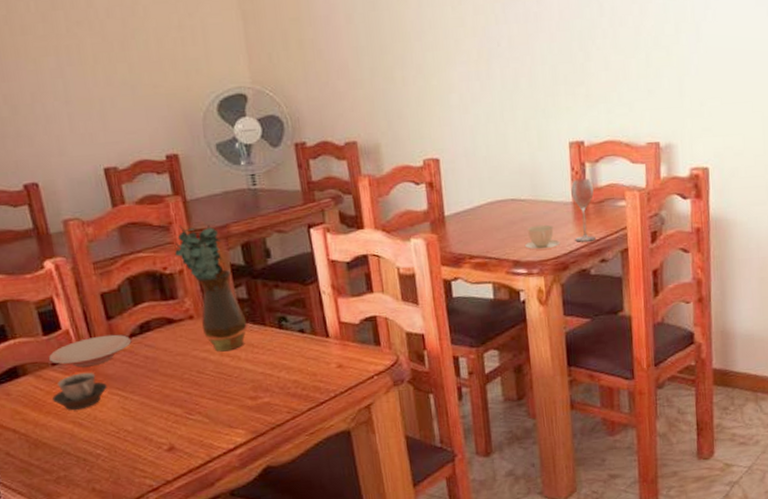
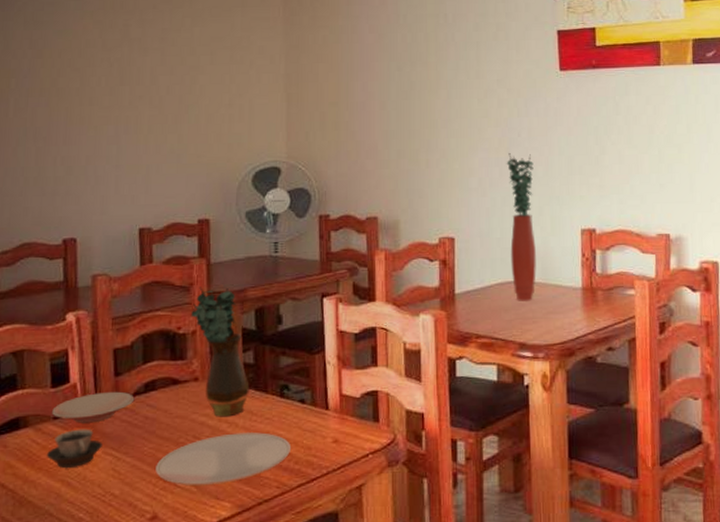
plate: none [164,363,297,418] -> present [156,432,292,485]
vase: none [487,65,526,220] -> present [506,153,536,302]
teacup: present [524,224,560,250] -> none [531,308,567,333]
wineglass: present [570,178,596,242] -> none [580,265,603,328]

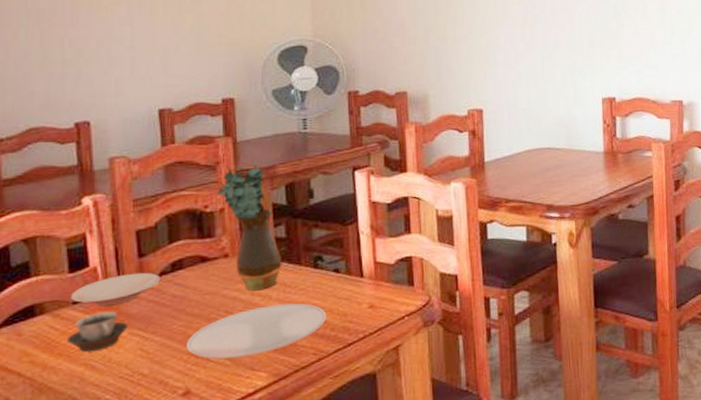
vase: present [506,153,536,302] -> none [530,29,561,167]

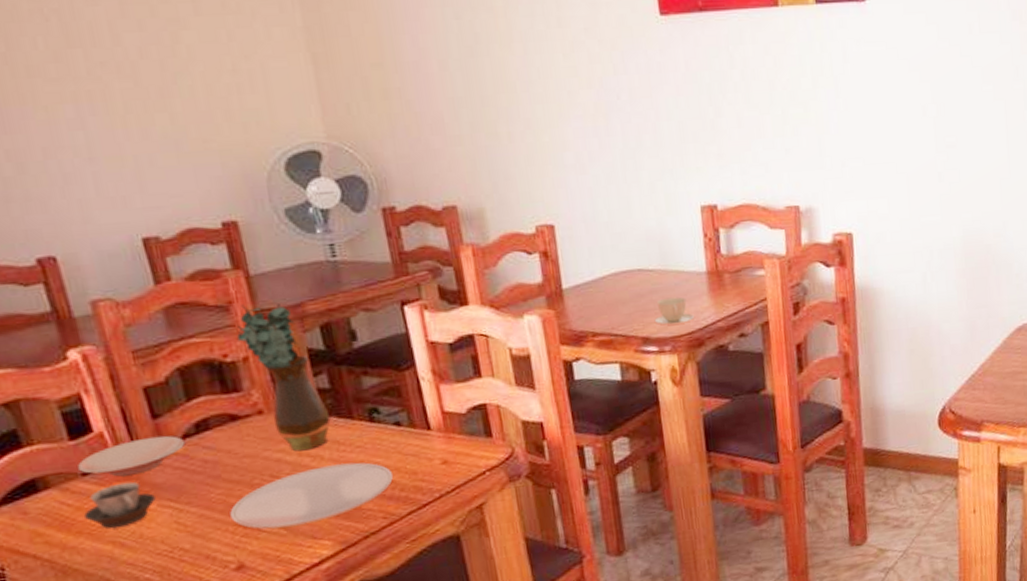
teacup: none [558,172,591,195] -> present [654,297,694,325]

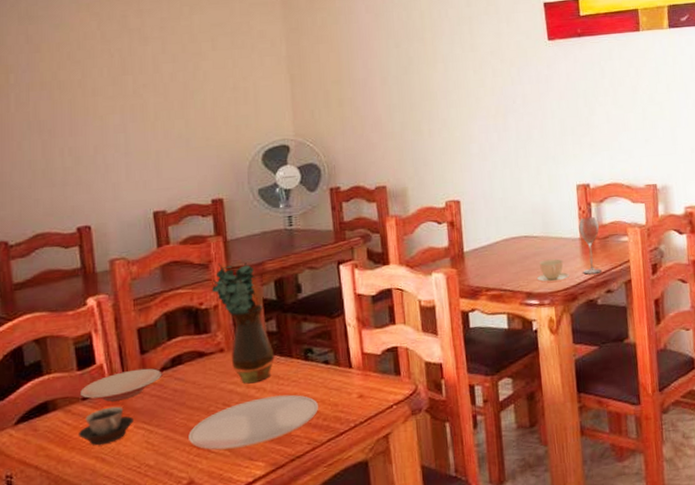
wineglass: none [703,245,733,316] -> present [578,216,602,275]

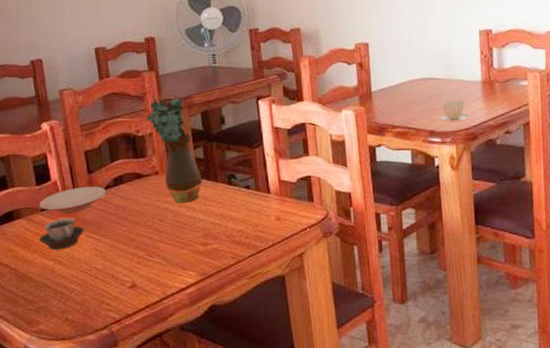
plate: present [188,394,319,451] -> none [130,214,242,260]
wineglass: present [578,216,602,275] -> none [479,61,501,116]

